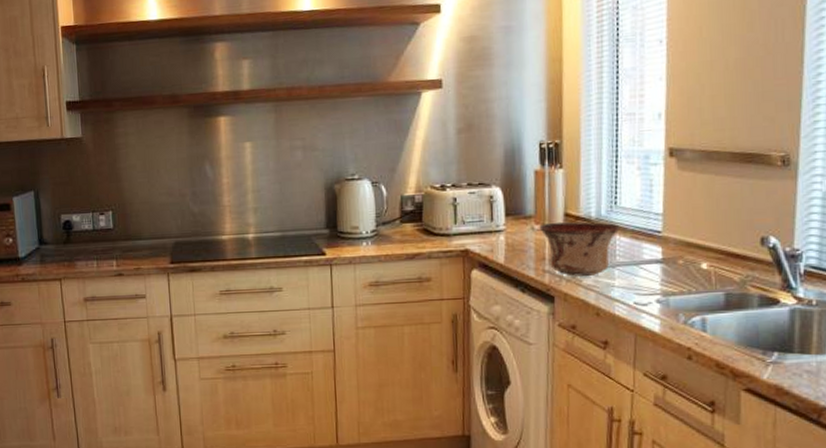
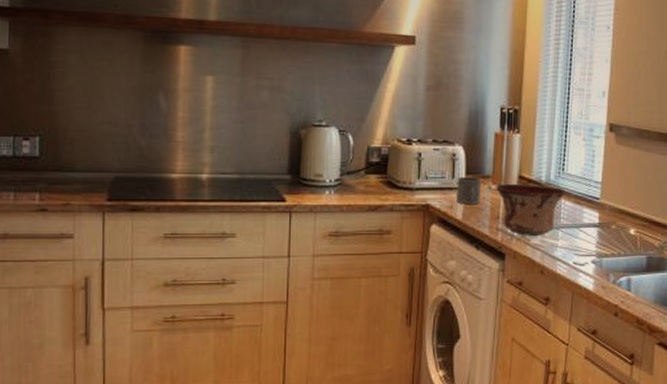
mug: none [496,218,524,248] -> present [456,177,482,205]

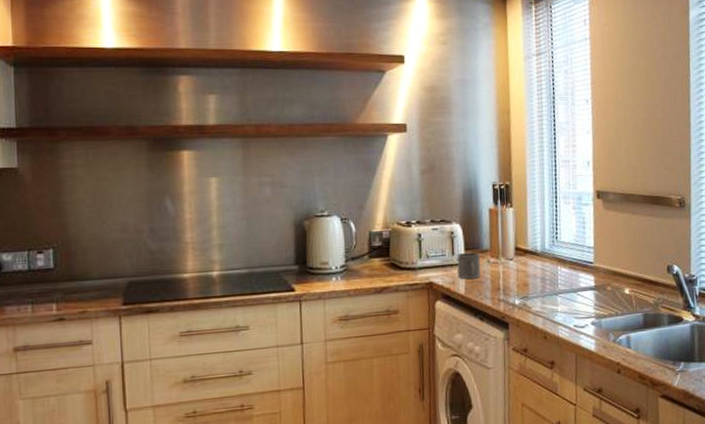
bowl: present [496,184,567,236] -> none [494,254,562,304]

